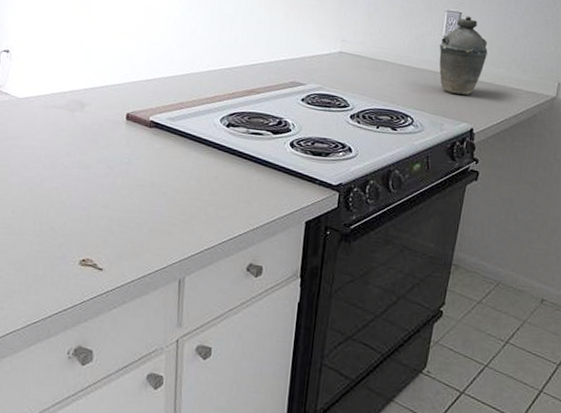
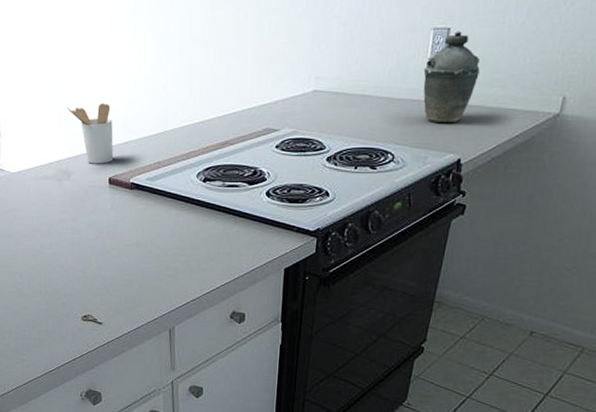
utensil holder: none [88,38,137,99] -> present [67,103,114,164]

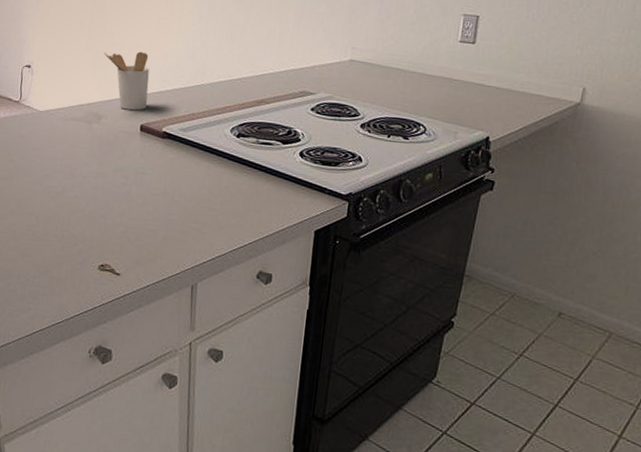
kettle: present [423,31,480,124] -> none [454,19,506,103]

